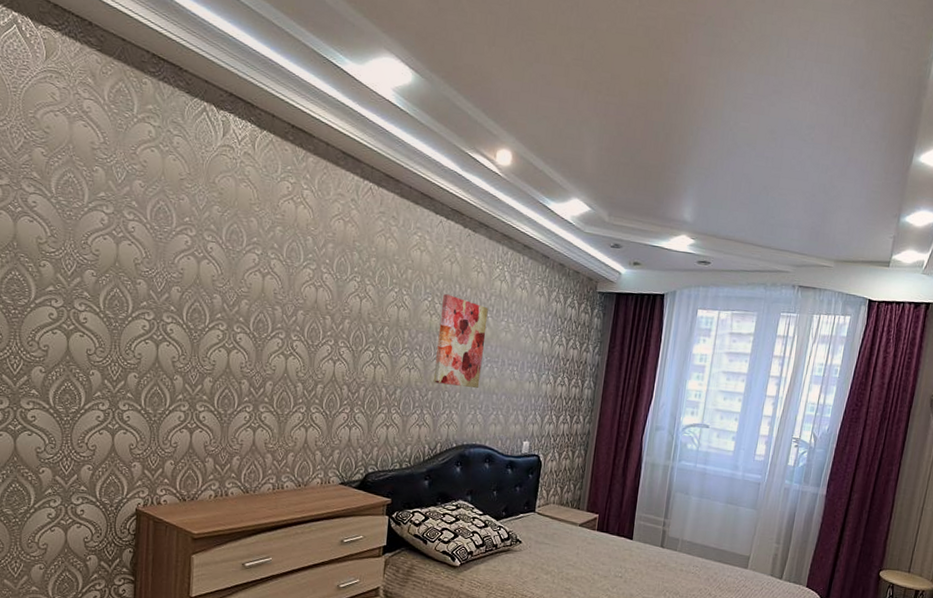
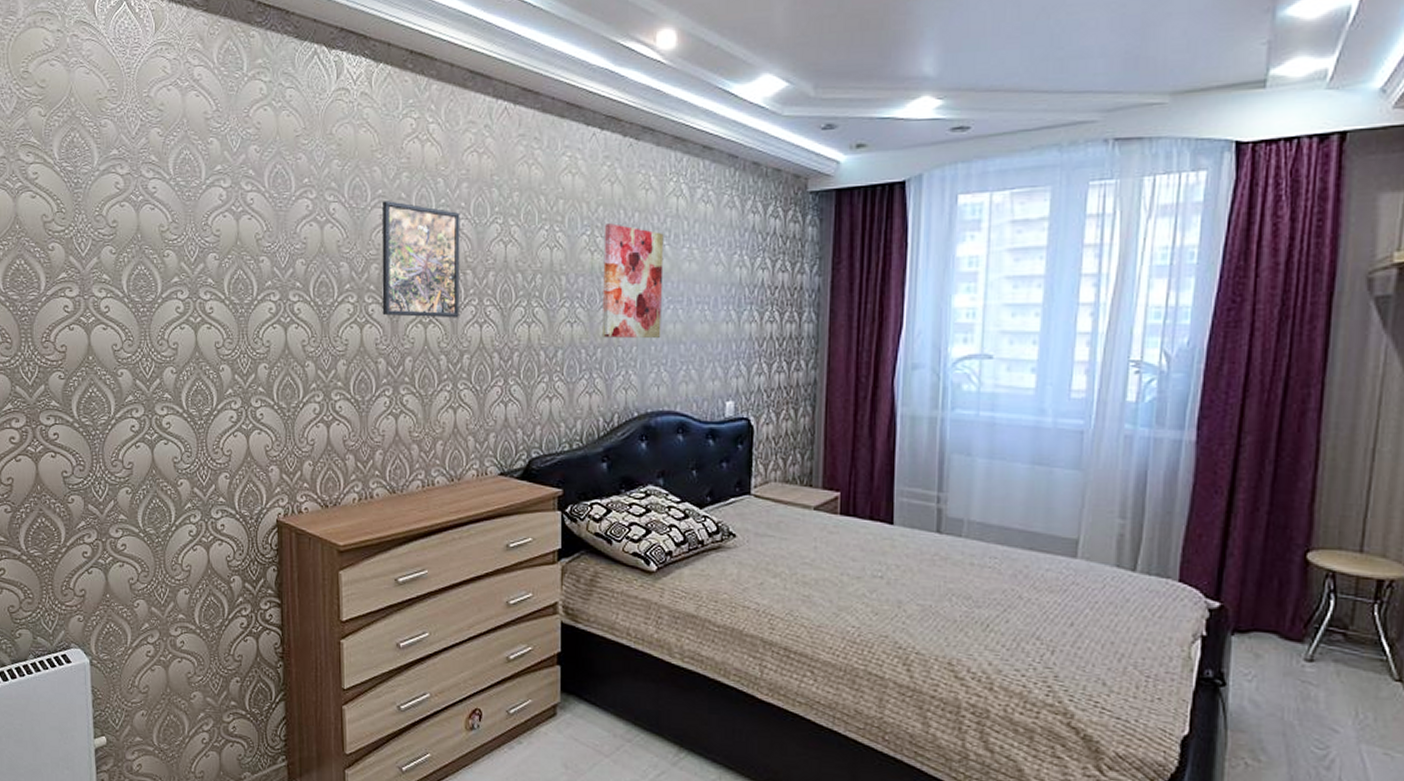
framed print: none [249,248,325,354] -> present [381,201,460,318]

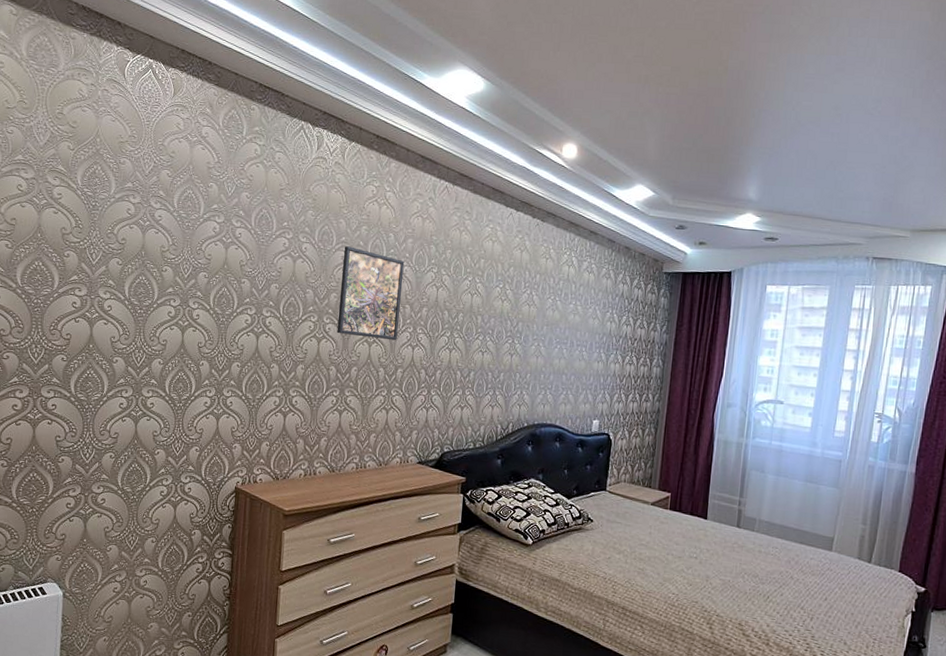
wall art: present [601,223,664,338] -> none [505,280,557,369]

